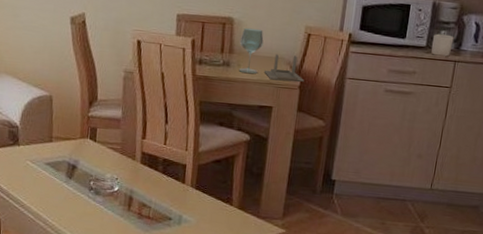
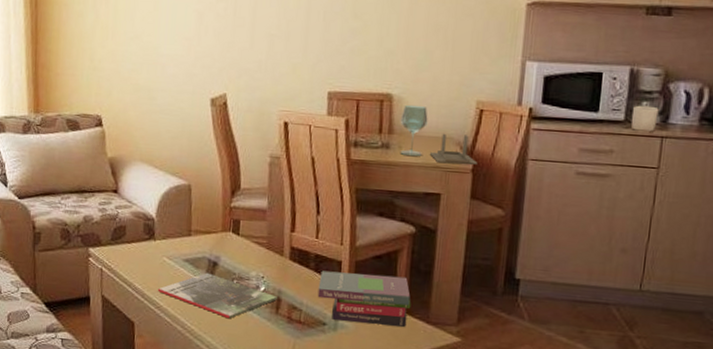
magazine: none [21,174,129,215] -> present [157,272,277,319]
books: none [164,173,245,221] -> present [317,270,411,327]

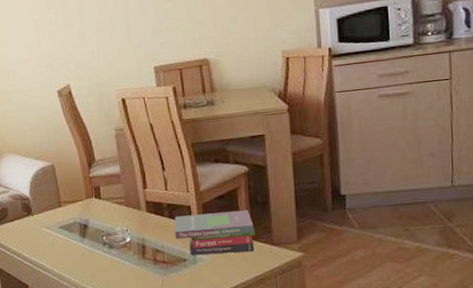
magazine: present [157,272,277,319] -> none [42,234,142,269]
wine glass: present [400,104,428,156] -> none [219,63,243,108]
napkin holder: present [429,133,478,165] -> none [249,81,292,109]
mug: present [630,105,659,132] -> none [419,26,443,50]

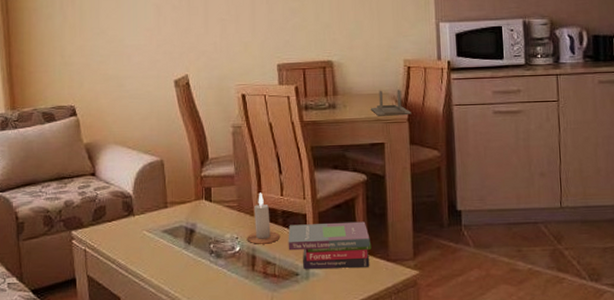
candle: none [136,188,167,235] -> present [247,192,280,244]
napkin holder: none [249,81,292,109] -> present [370,89,412,116]

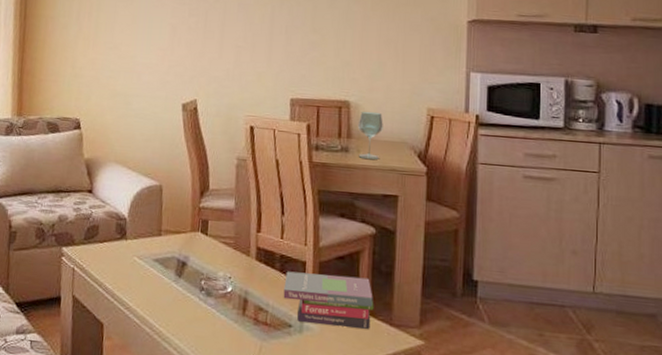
candle: present [247,192,280,244] -> none [240,232,276,289]
wine glass: none [341,68,365,112] -> present [357,111,383,159]
napkin holder: present [370,89,412,116] -> none [386,138,431,168]

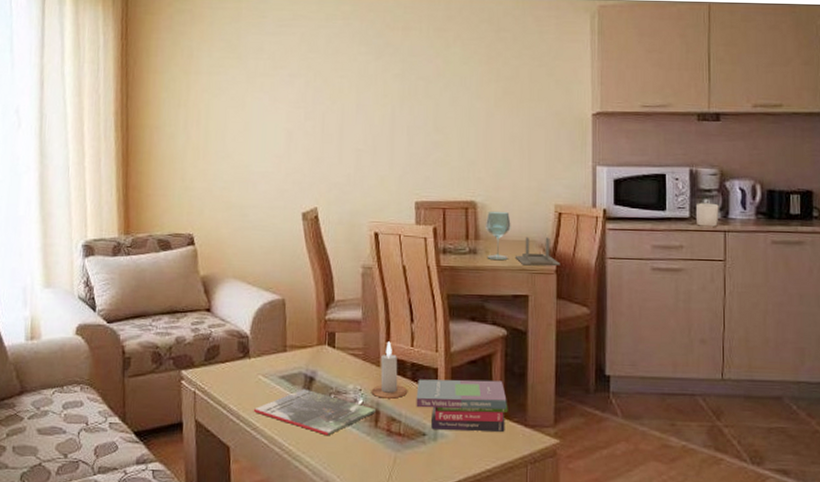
magazine: none [127,272,244,320] -> present [253,388,376,436]
candle: none [240,232,276,289] -> present [371,341,408,399]
napkin holder: none [386,138,431,168] -> present [514,237,561,266]
mug: none [570,113,594,138] -> present [695,203,719,227]

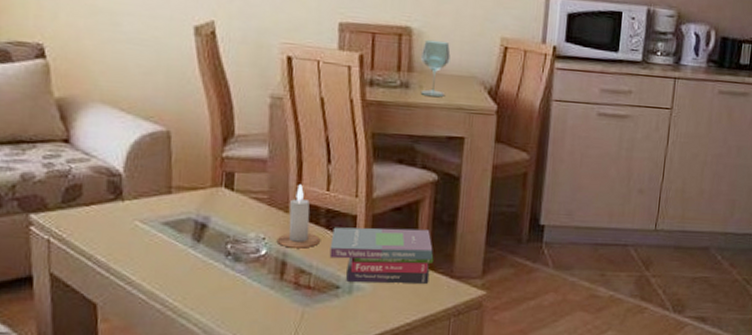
magazine: present [253,388,376,436] -> none [127,237,282,290]
napkin holder: present [514,237,561,266] -> none [452,71,502,106]
mug: present [695,203,719,227] -> none [647,46,673,73]

